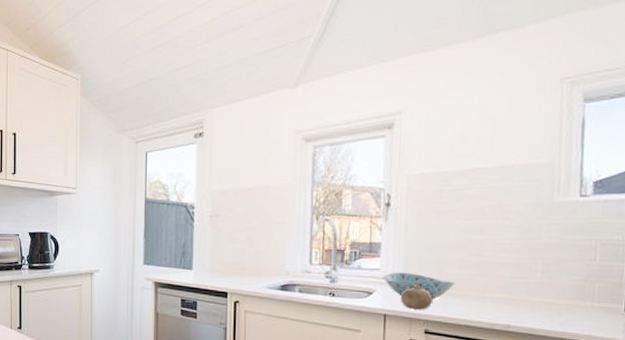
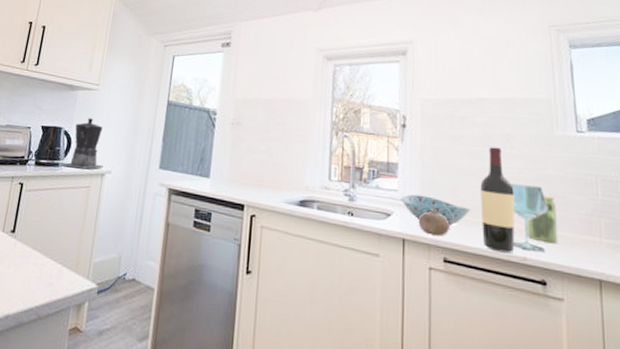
coffee maker: none [52,221,91,271] -> present [61,118,103,170]
wine bottle: none [465,219,503,322] -> present [480,147,515,254]
wine glass: none [497,254,539,319] -> present [511,183,548,252]
jar: none [512,263,548,311] -> present [526,195,558,244]

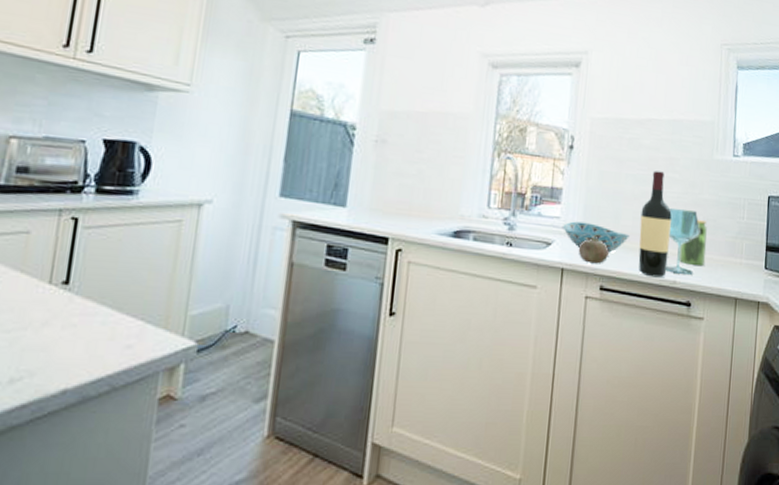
coffee maker: present [61,118,103,170] -> none [137,129,201,200]

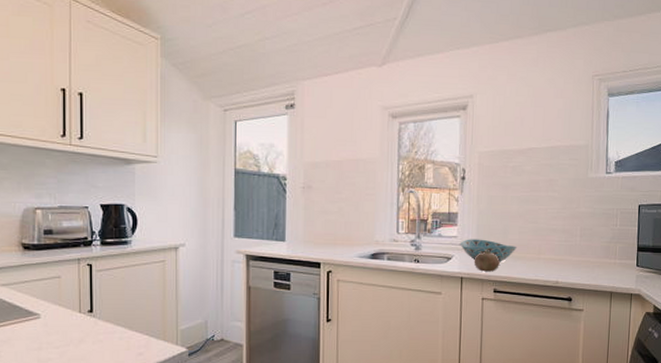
wine bottle: present [638,170,672,278] -> none [525,192,553,280]
wine glass: present [665,207,700,275] -> none [549,221,578,275]
jar: present [678,219,707,267] -> none [560,229,584,268]

